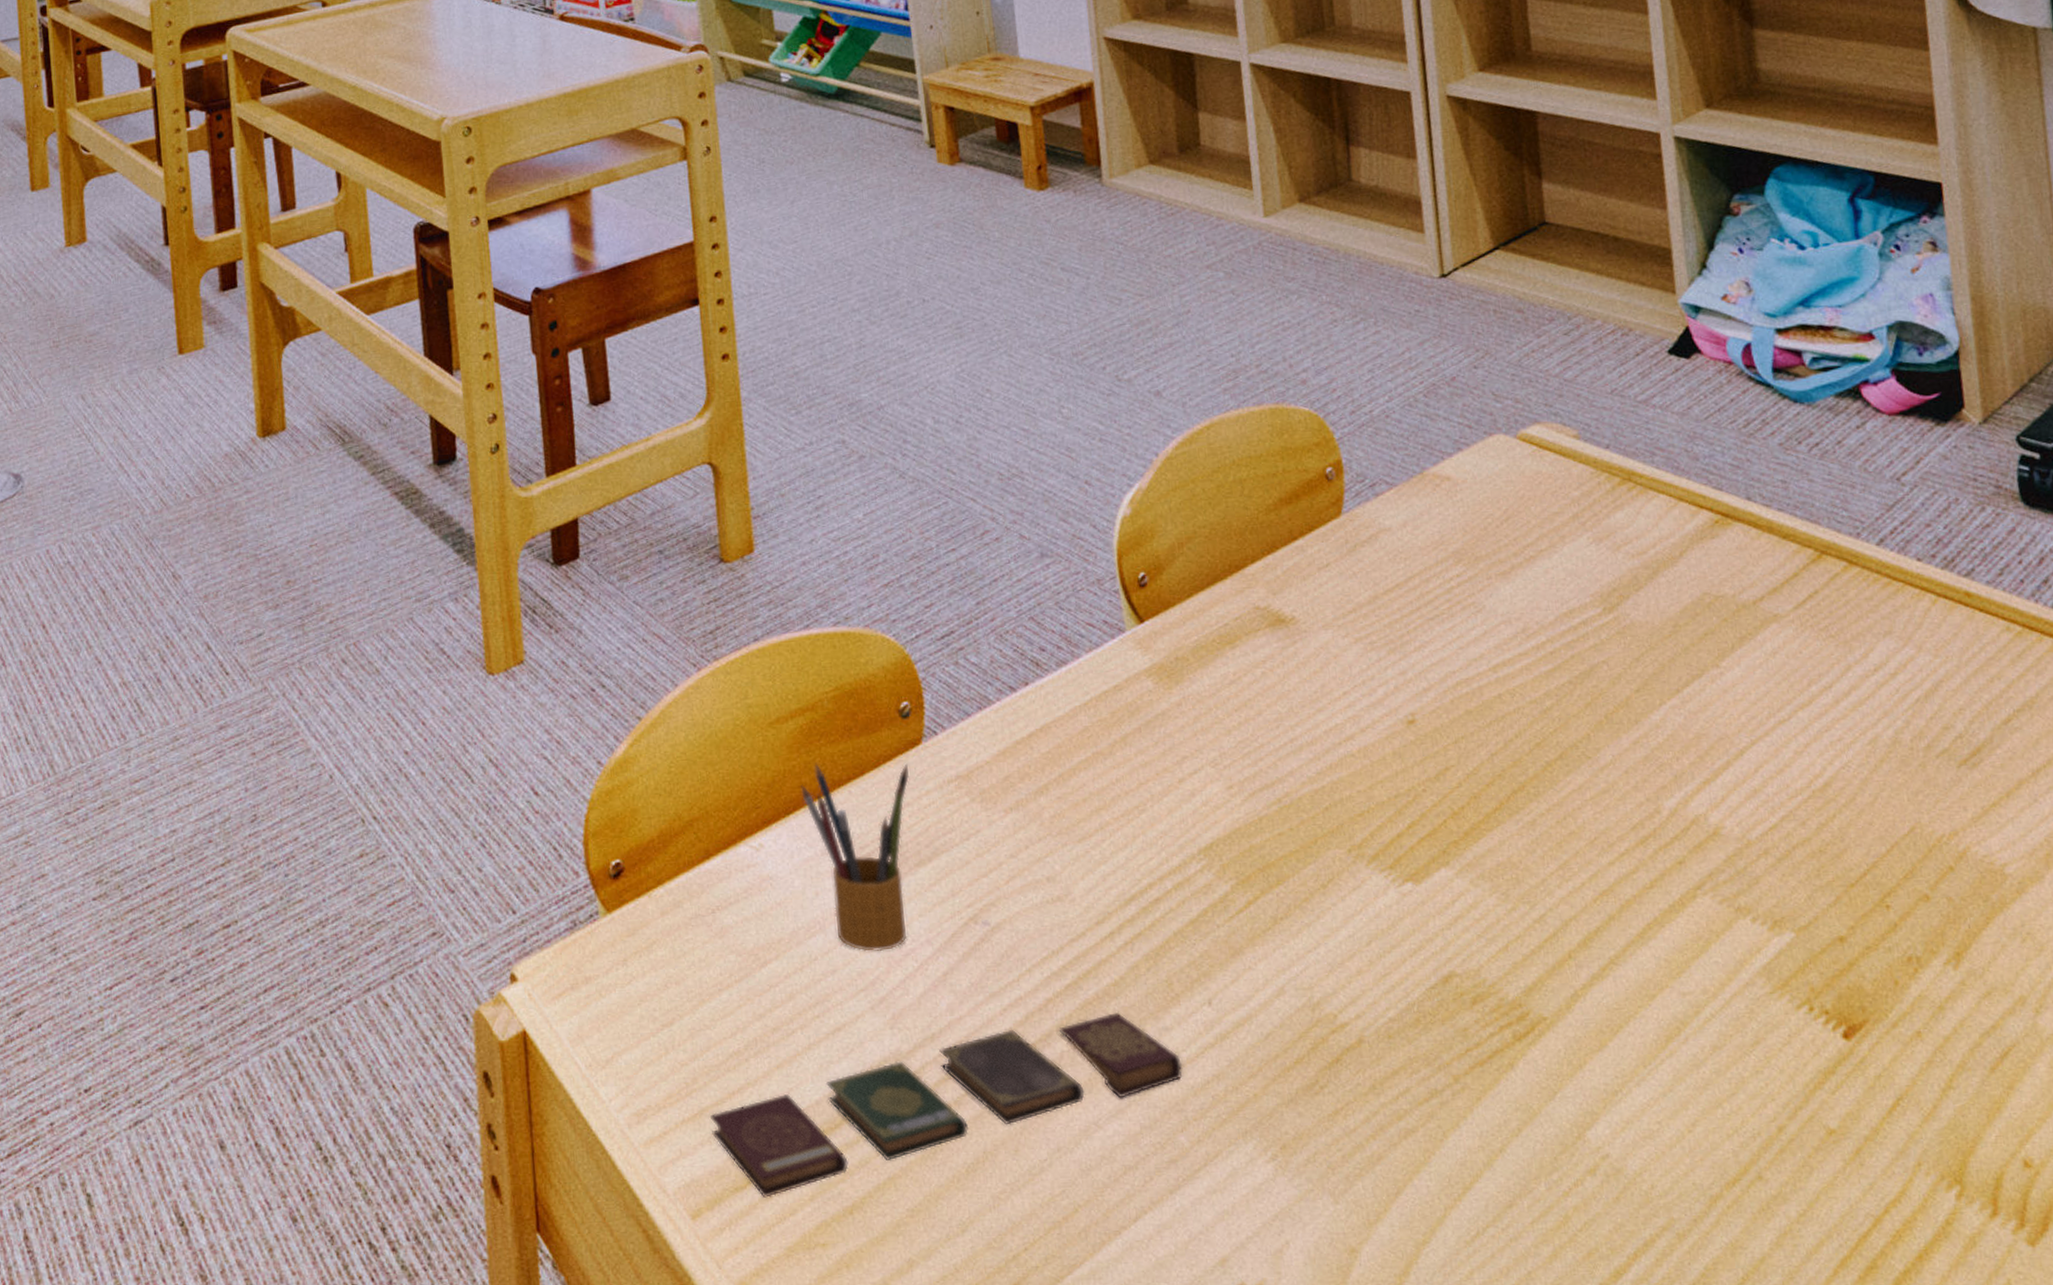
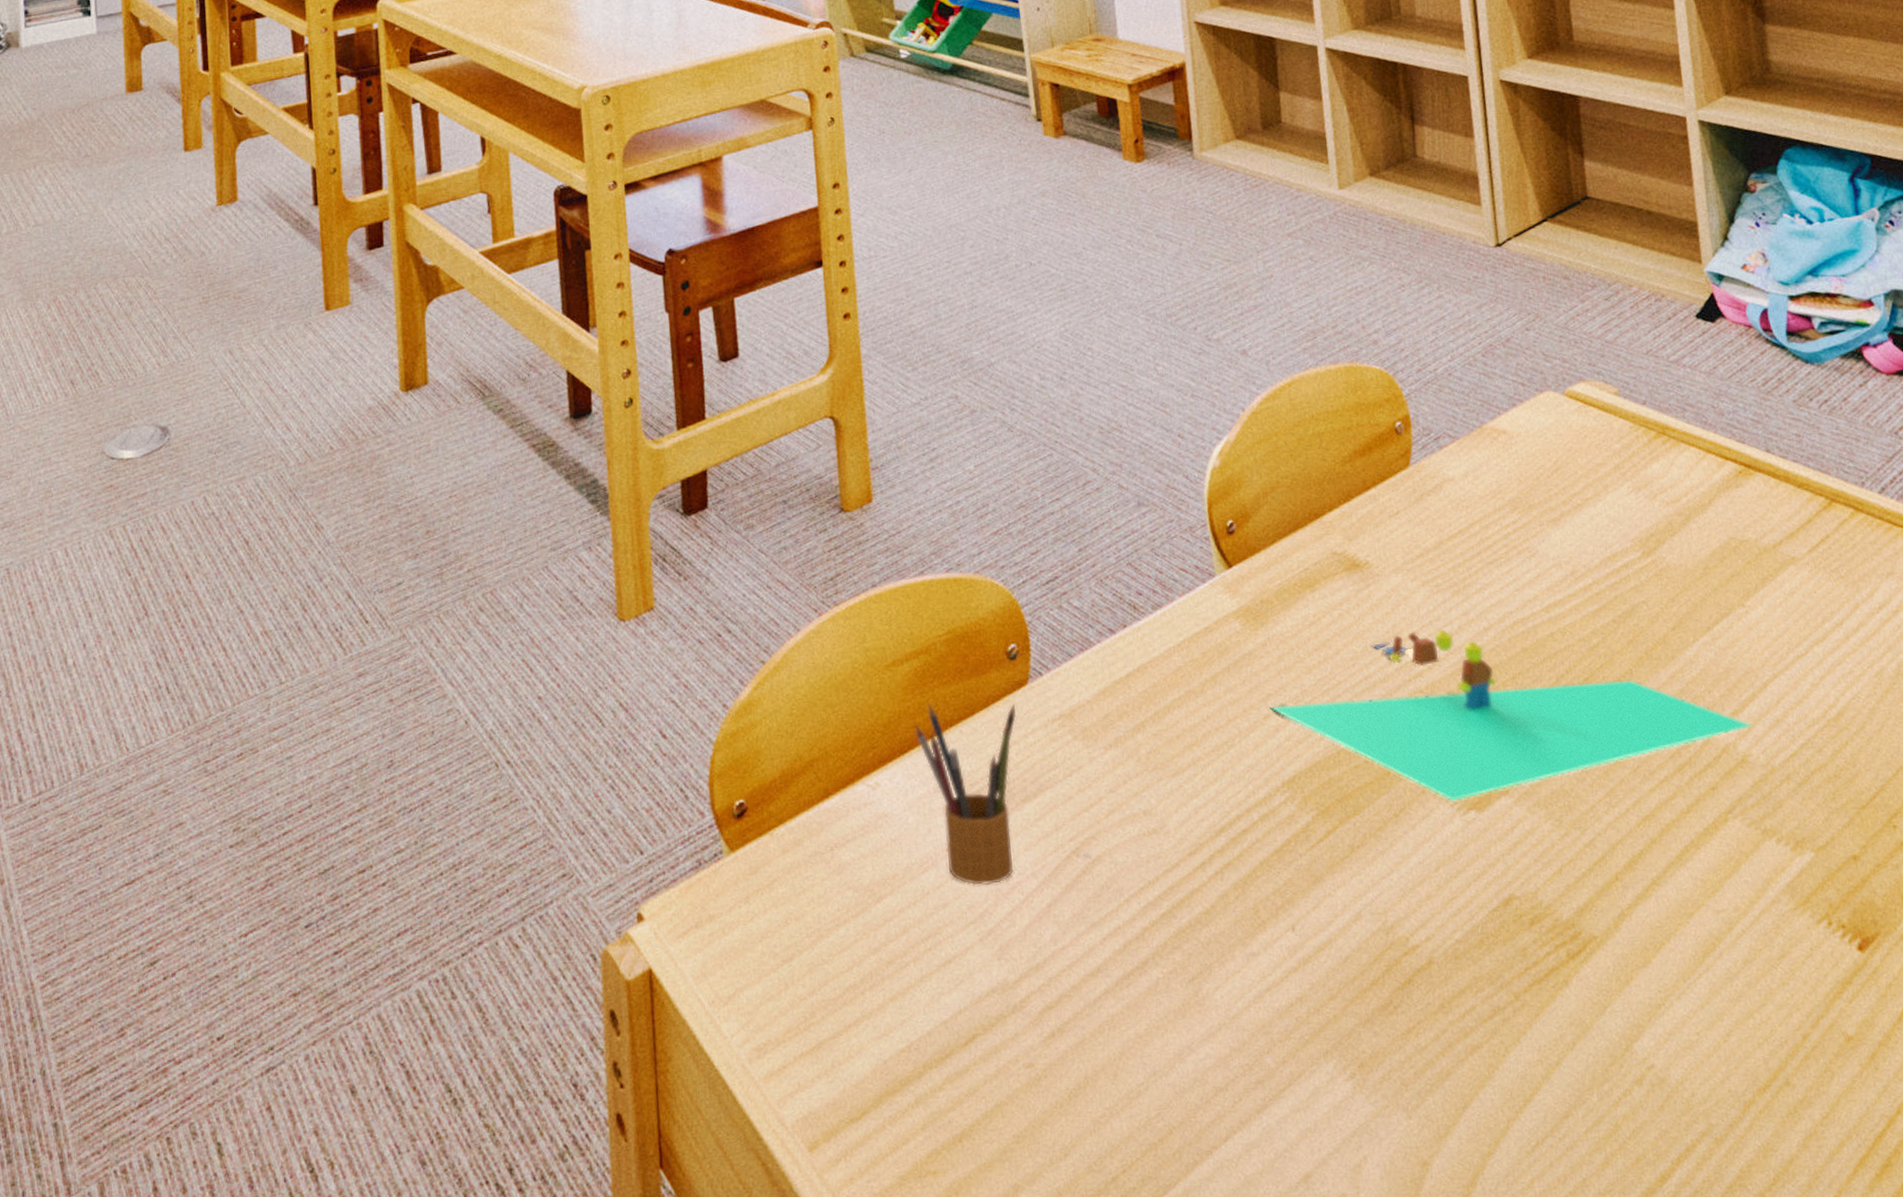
book: present [709,1011,1183,1199] -> none [826,939,1269,1129]
toy blocks: none [1185,690,1728,873] -> present [1270,629,1754,802]

